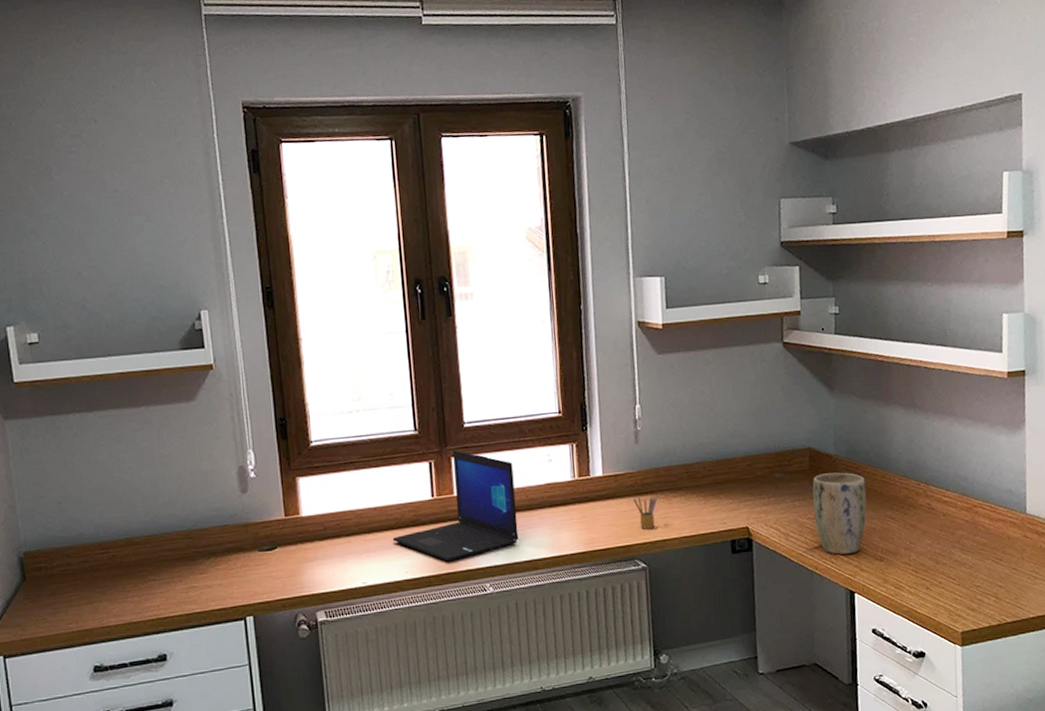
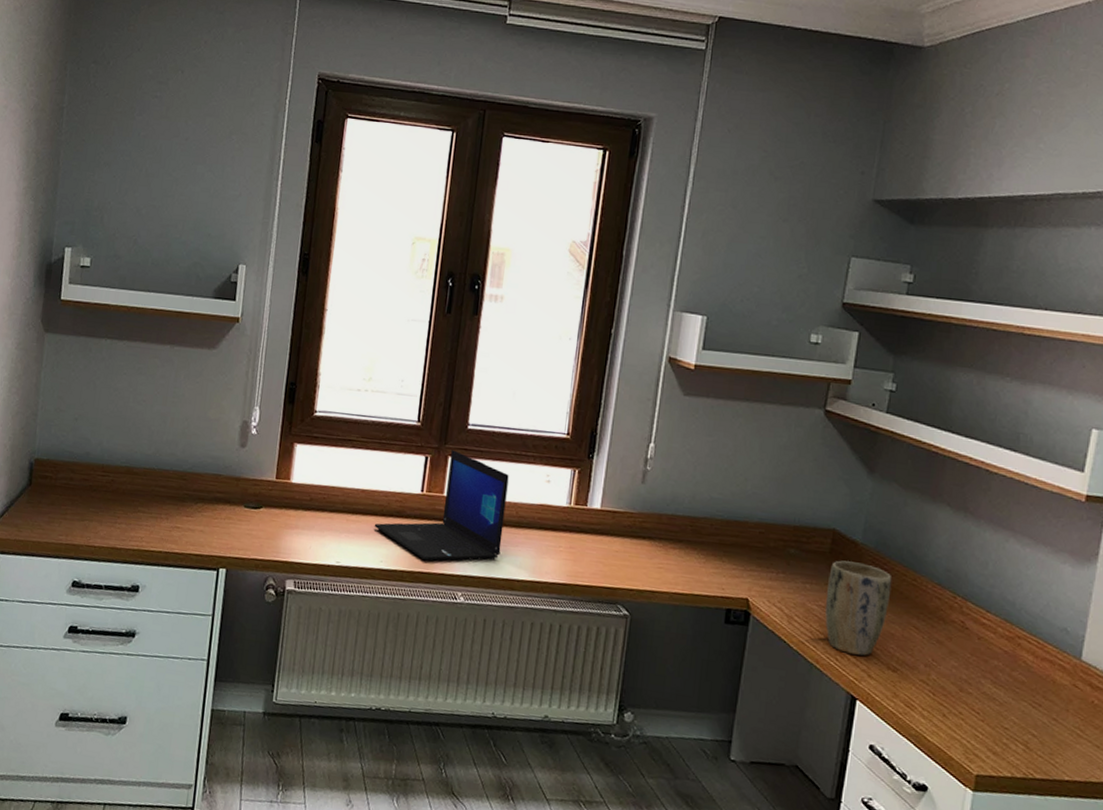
pencil box: present [632,495,659,529] -> none [627,538,656,576]

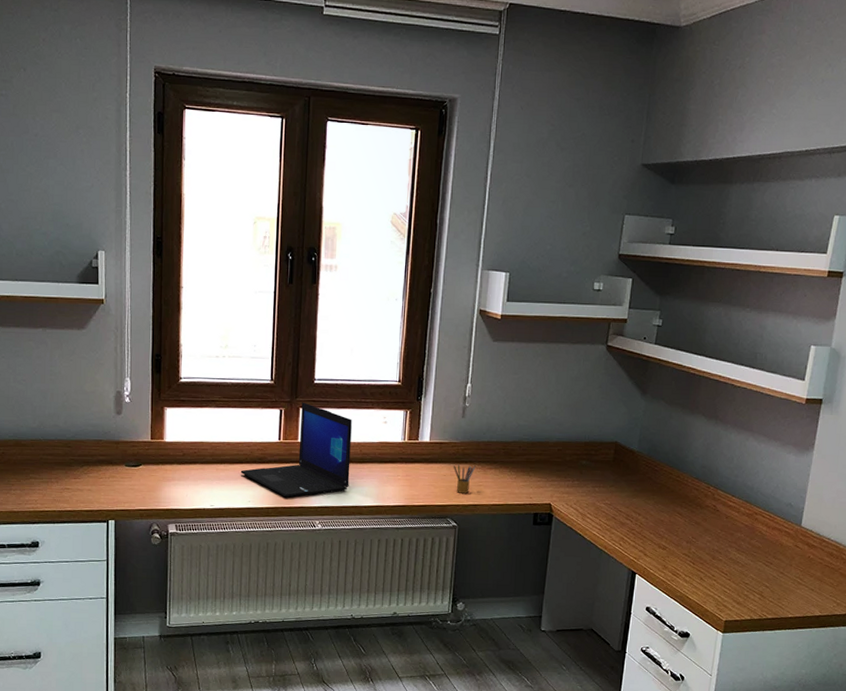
pencil box: none [627,538,656,576] -> present [453,463,476,493]
plant pot: present [825,560,892,656] -> none [610,466,661,539]

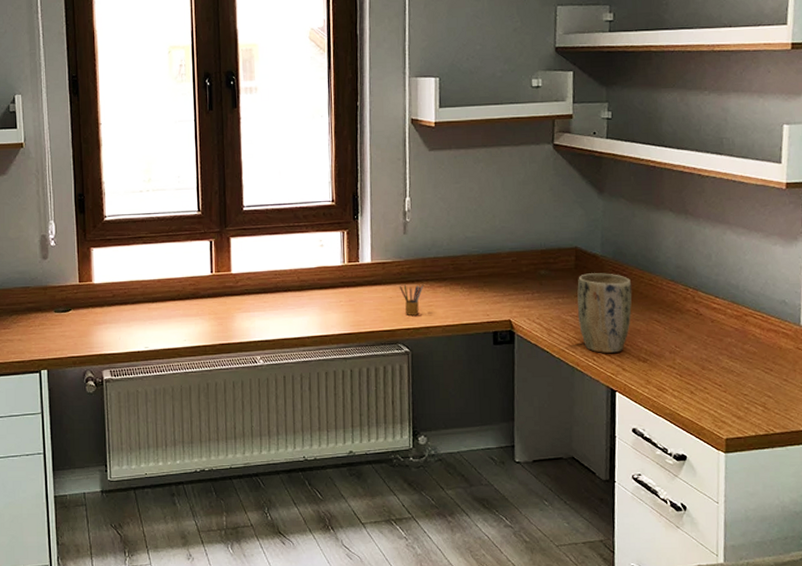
laptop: present [240,402,352,498] -> none [173,231,289,333]
plant pot: none [610,466,661,539] -> present [577,273,632,353]

